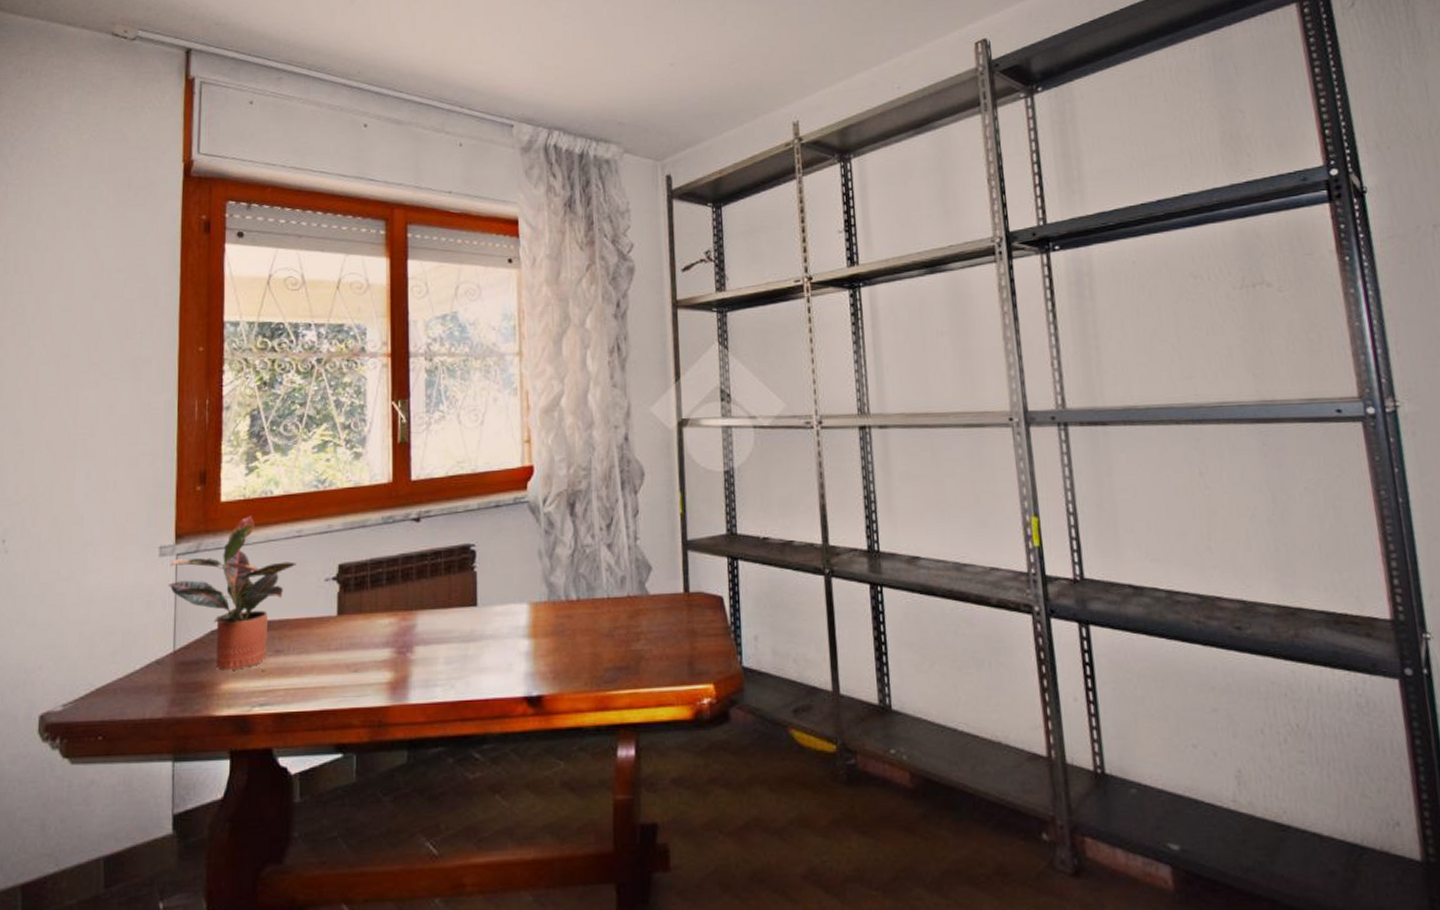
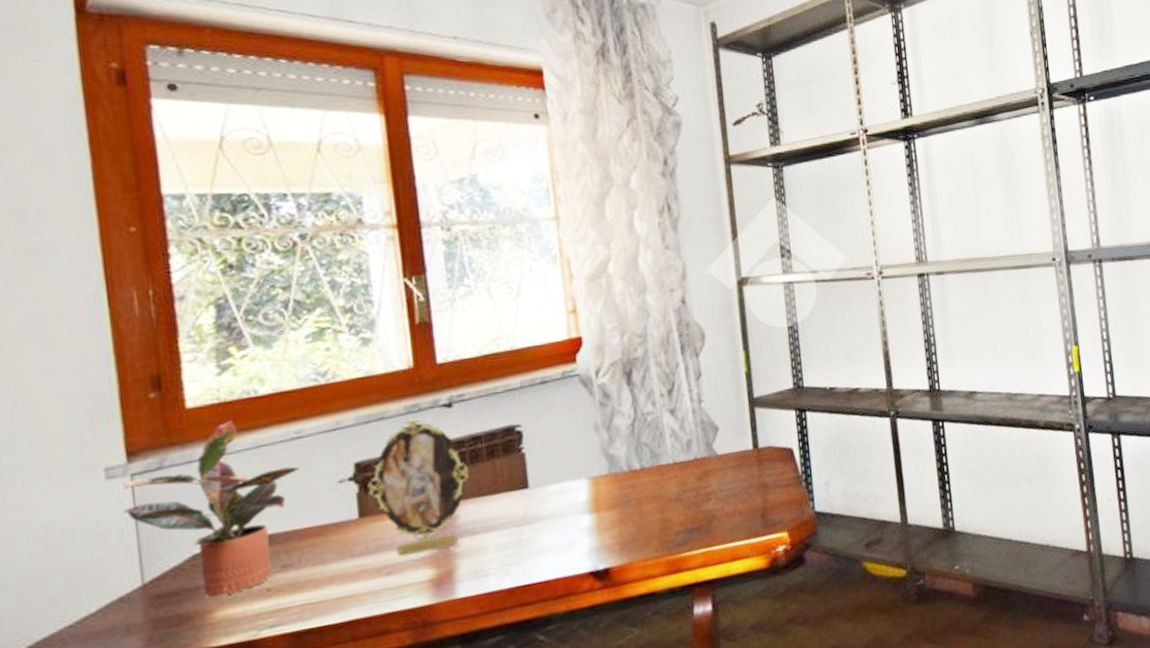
picture frame: none [347,530,428,656] -> present [367,419,469,556]

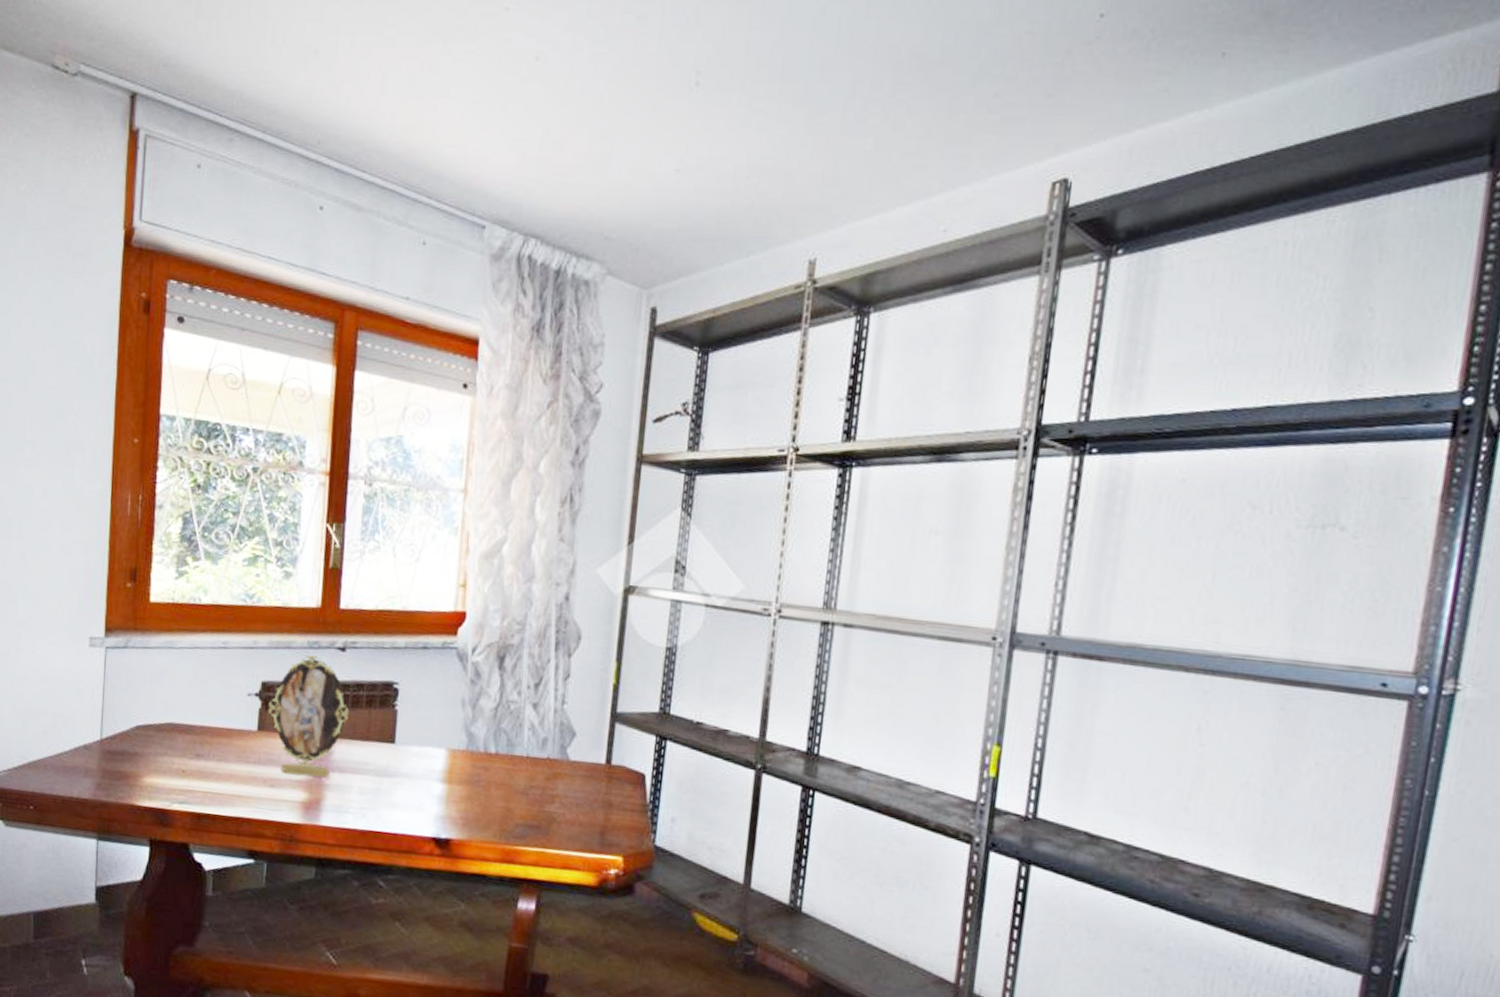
potted plant: present [123,420,299,597] -> none [96,620,221,766]

